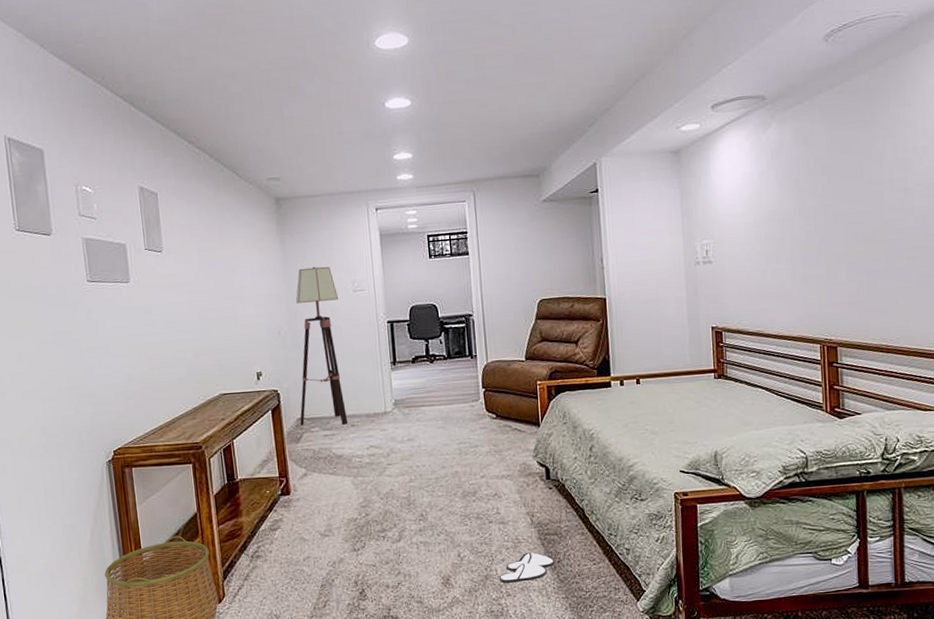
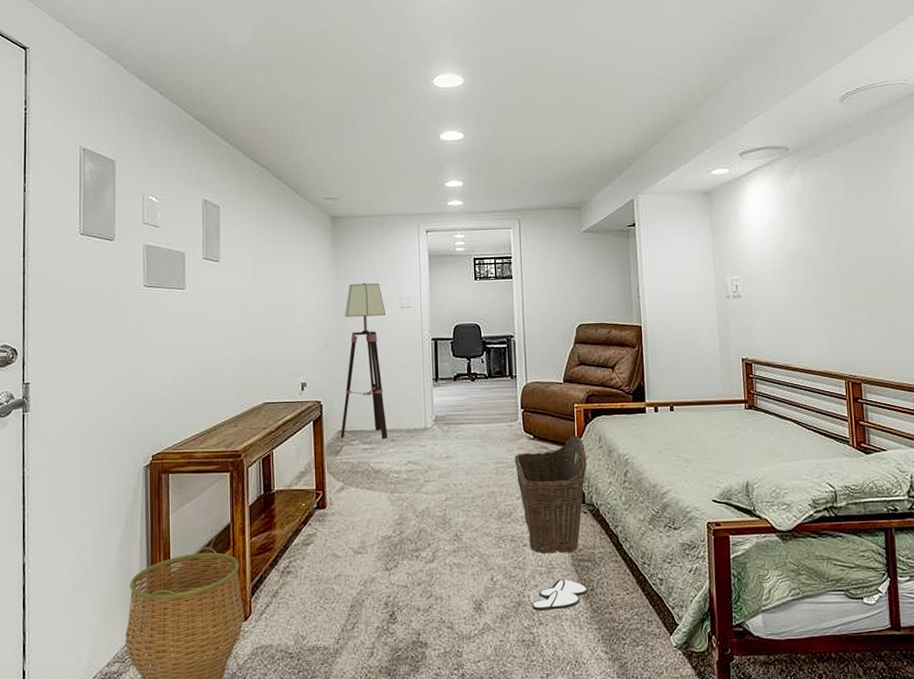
wicker basket: none [477,412,551,529] -> present [515,435,587,554]

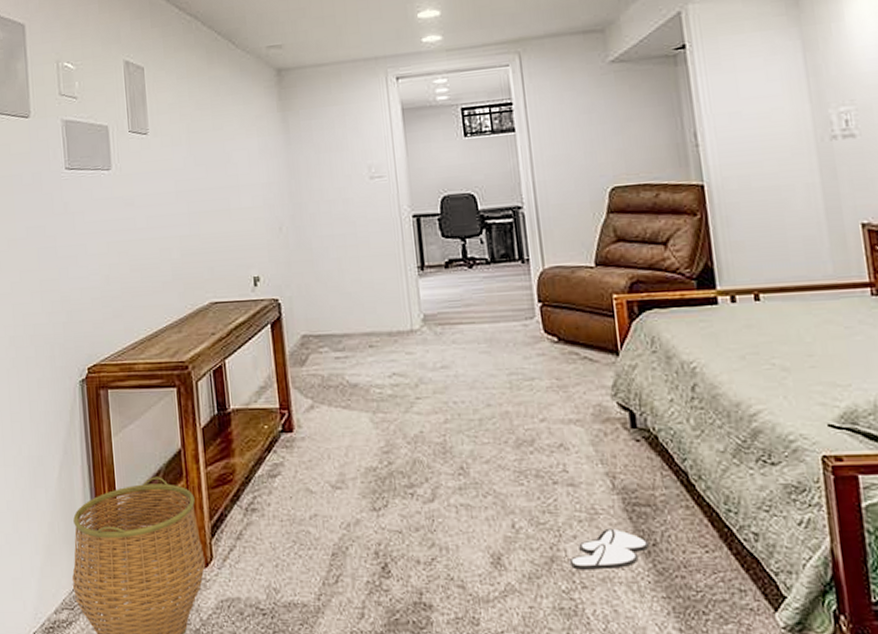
floor lamp: present [341,283,388,439] -> none [300,148,365,345]
wicker basket: present [515,435,587,554] -> none [534,336,636,494]

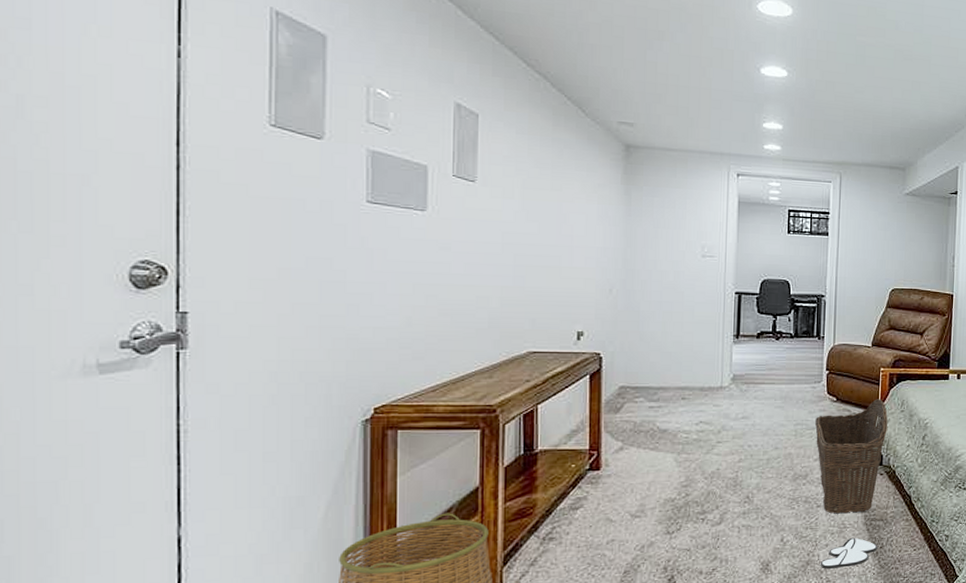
wicker basket: none [534,336,636,494] -> present [815,399,888,514]

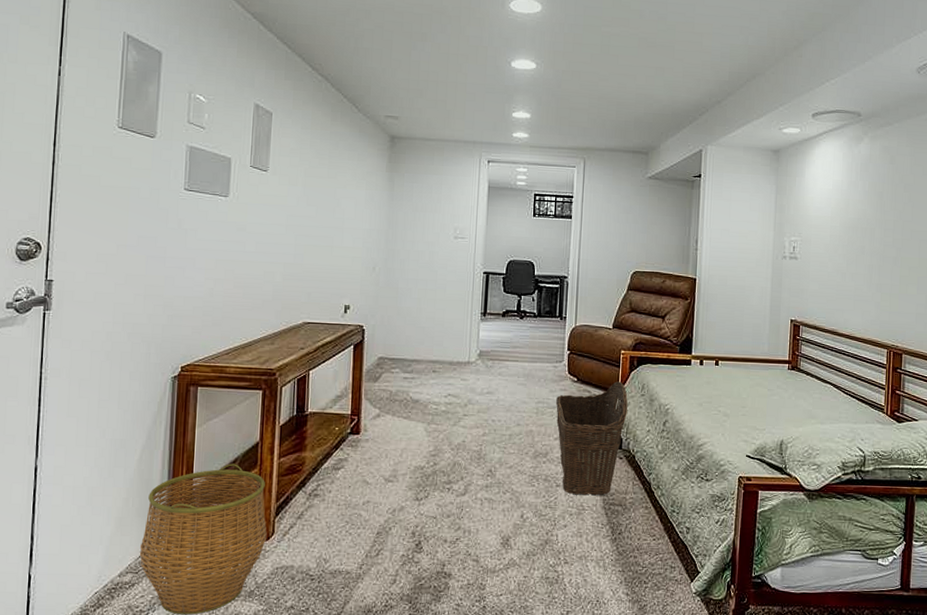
slippers: present [820,537,878,569] -> none [558,520,616,550]

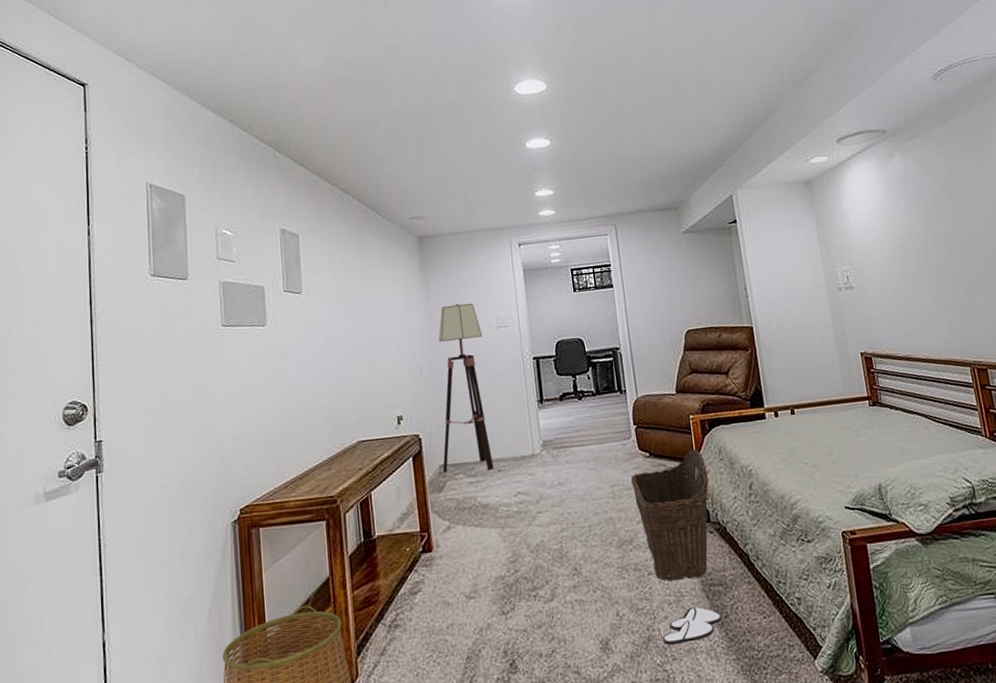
floor lamp: none [381,208,438,370] -> present [438,303,494,473]
slippers: none [558,520,616,550] -> present [662,606,723,645]

